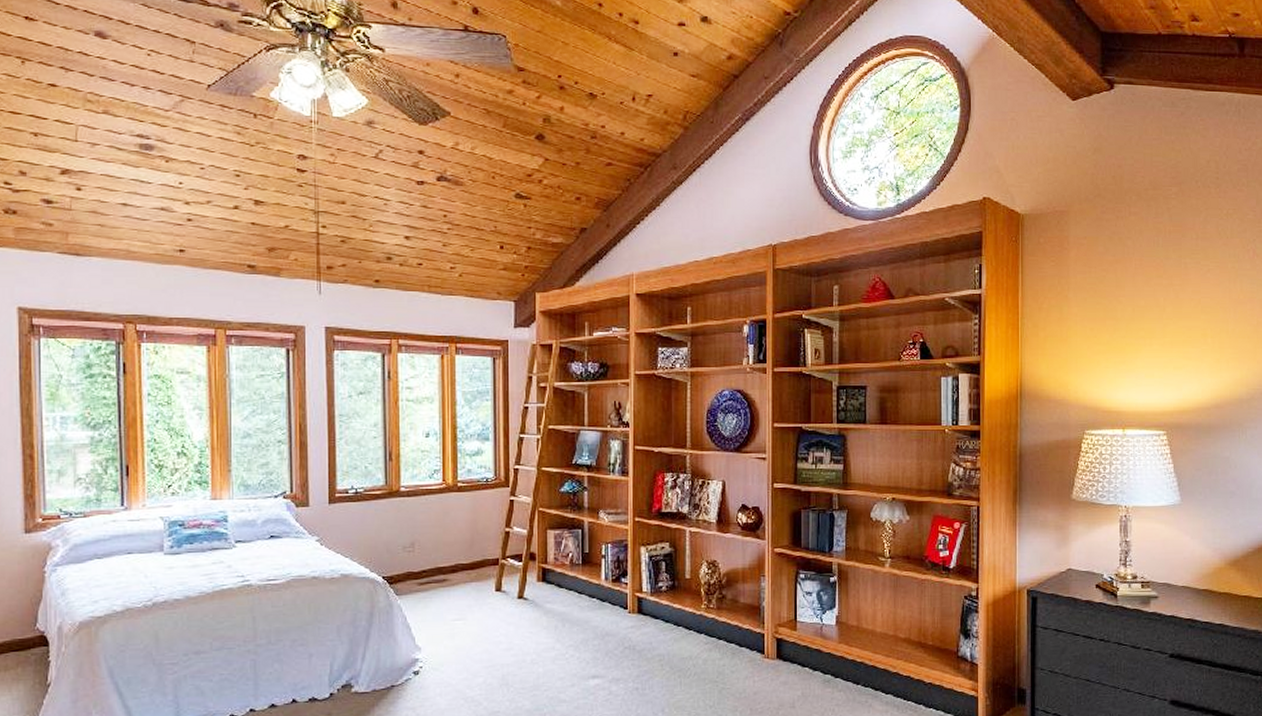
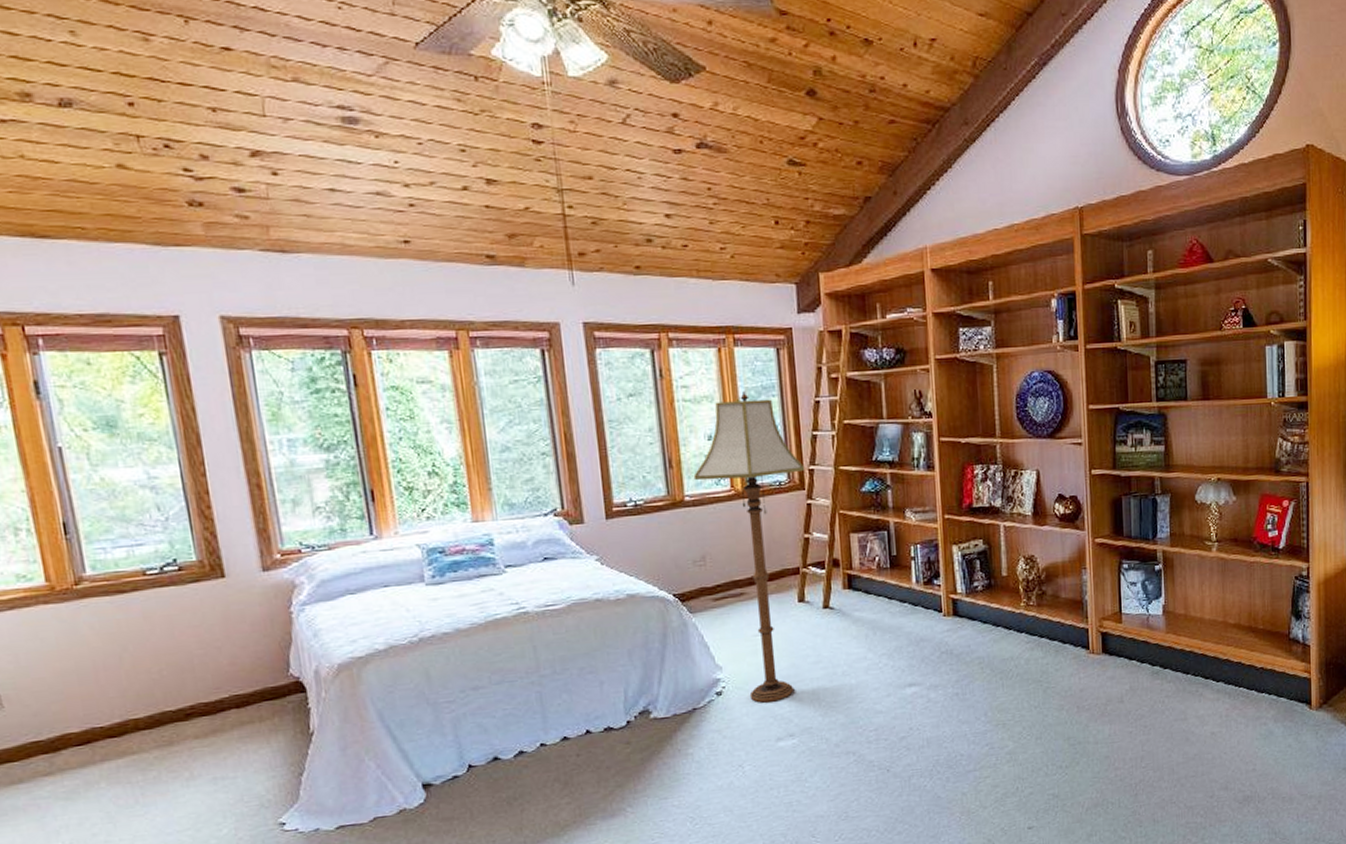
floor lamp: none [410,395,511,685] -> present [693,391,805,703]

